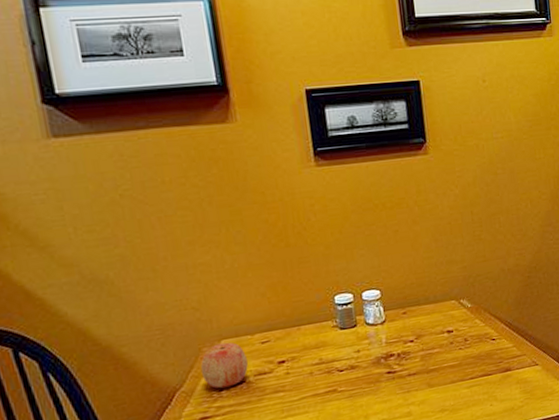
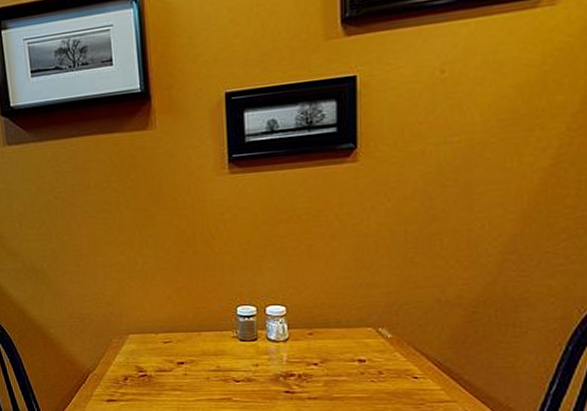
apple: present [200,342,248,389] -> none [110,337,151,378]

